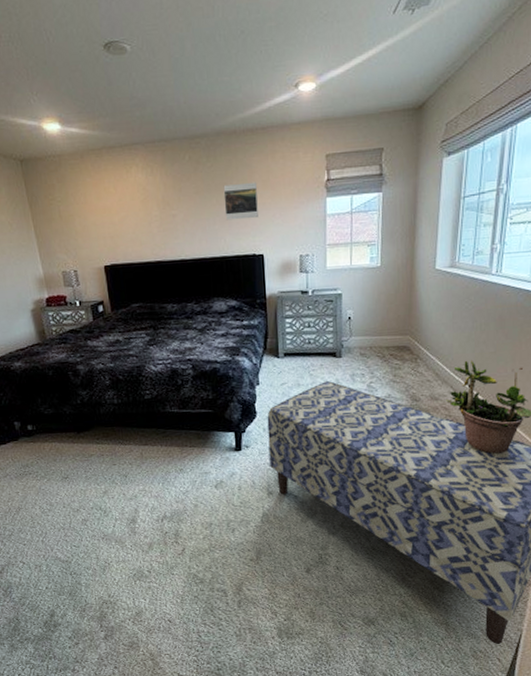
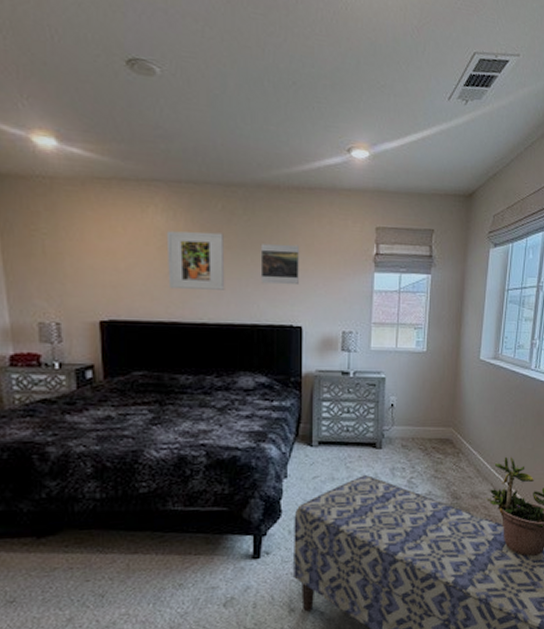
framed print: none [147,181,197,234] -> present [166,231,225,290]

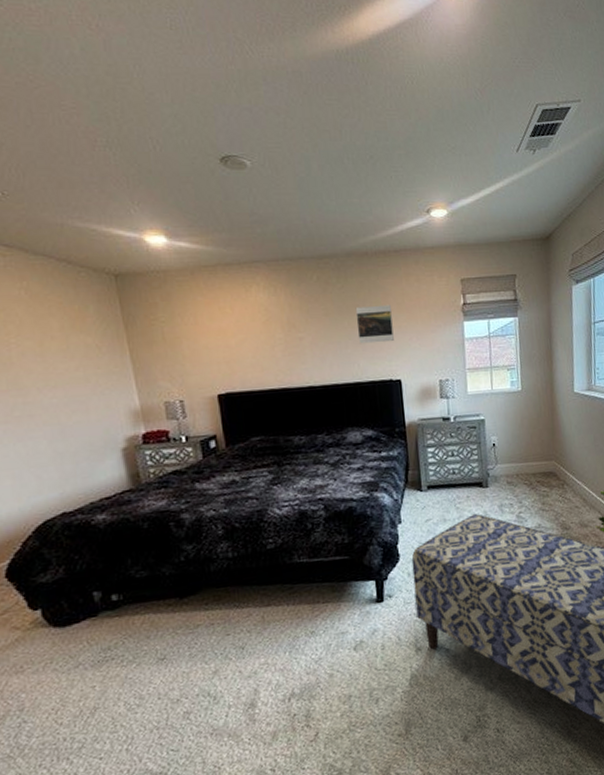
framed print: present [166,231,225,290] -> none [269,302,327,359]

